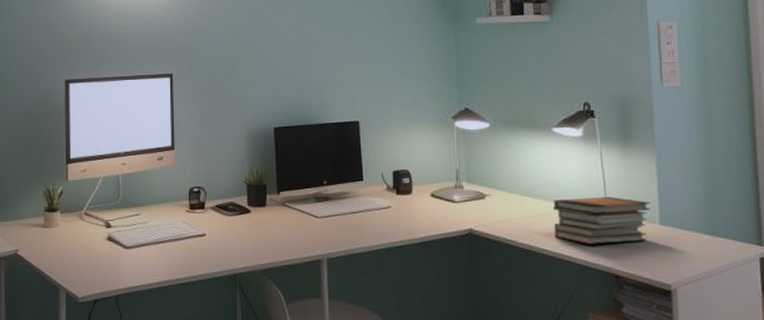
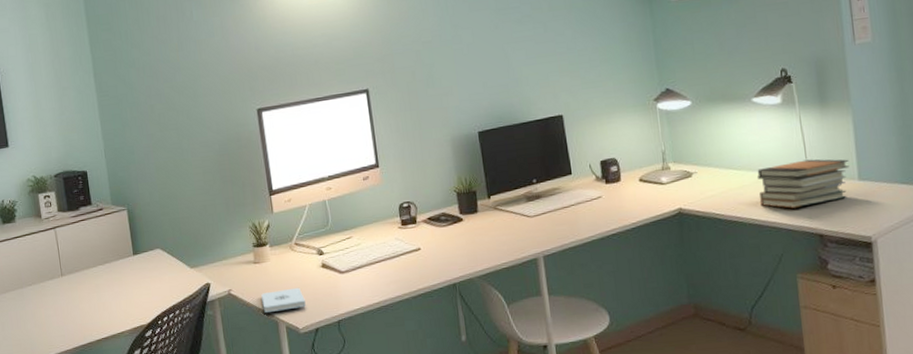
notepad: none [46,256,88,278] -> present [261,287,306,312]

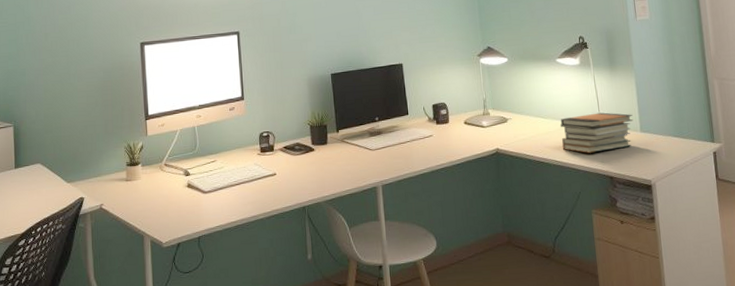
notepad: present [261,287,306,312] -> none [130,204,170,227]

